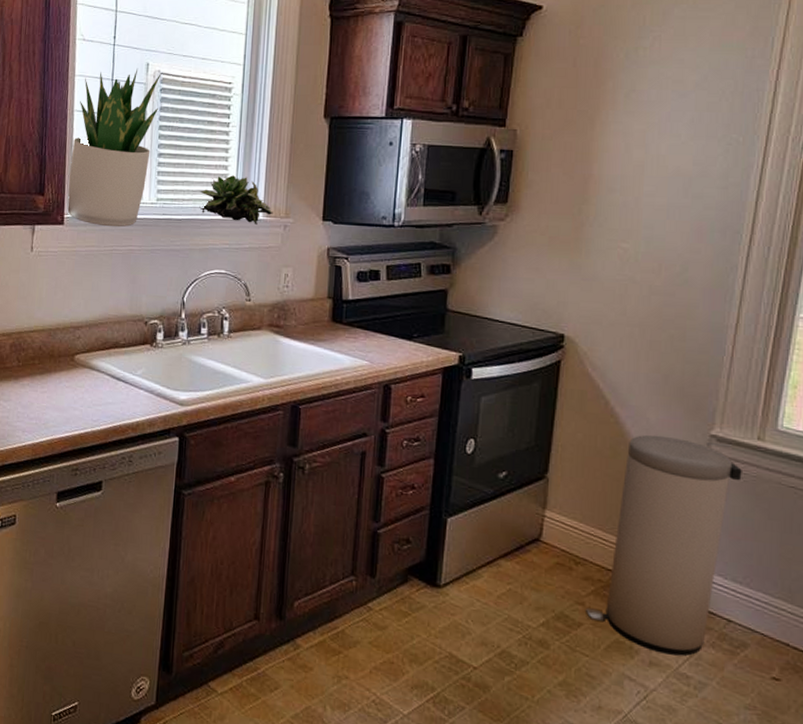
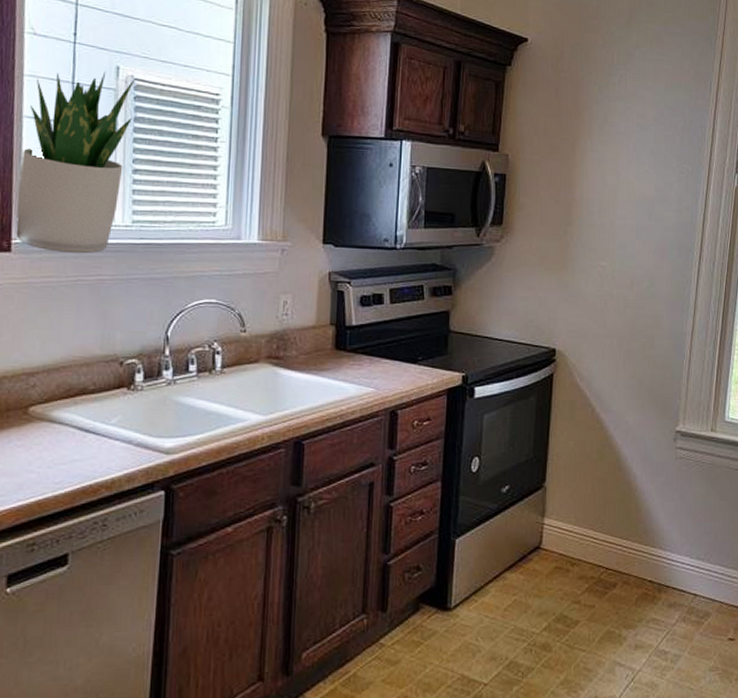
succulent plant: present [199,175,273,225] -> none [183,195,269,249]
pedal bin: present [584,435,742,656] -> none [580,436,701,635]

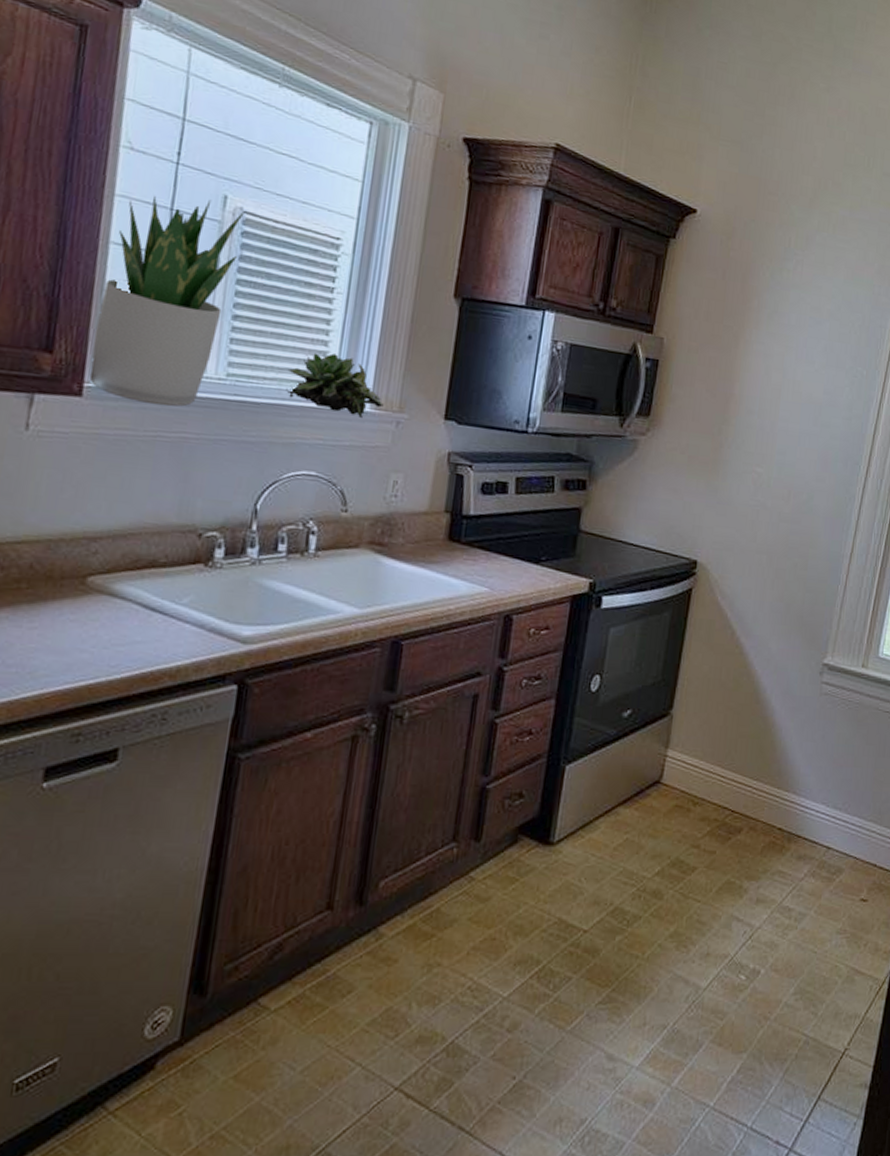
succulent plant: none [183,195,269,249] -> present [286,353,384,418]

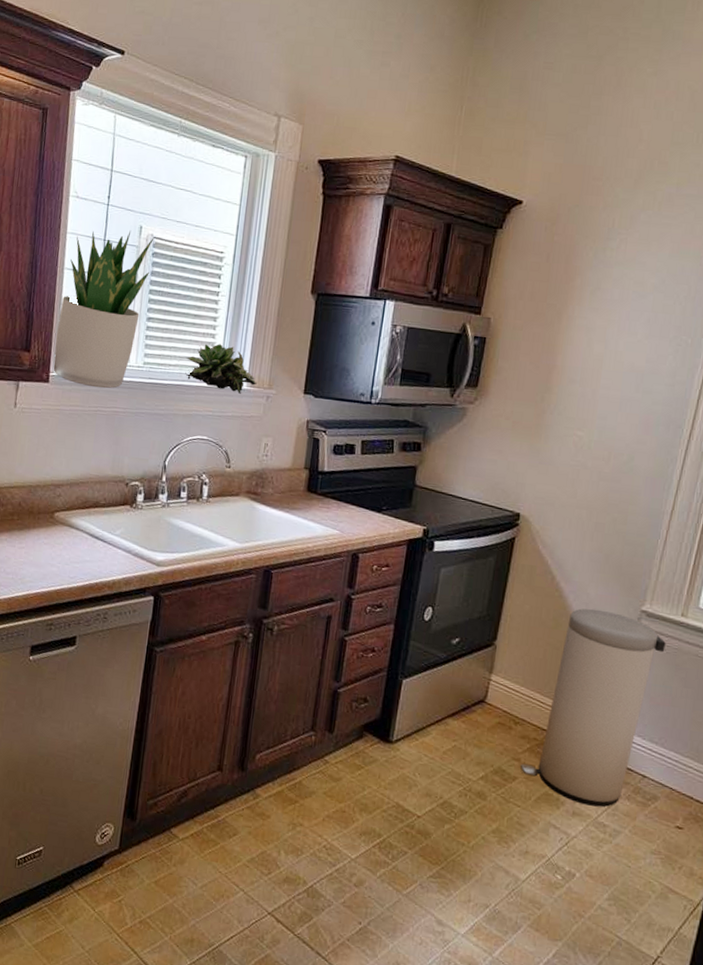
pedal bin: none [699,665,848,889] -> present [520,608,666,807]

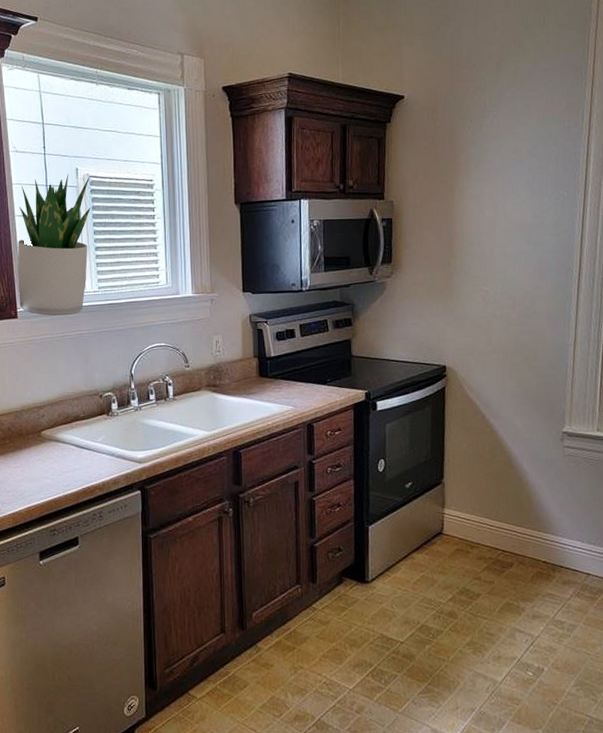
succulent plant: present [185,344,257,394] -> none [135,260,200,301]
pedal bin: present [520,608,666,807] -> none [481,437,588,608]

